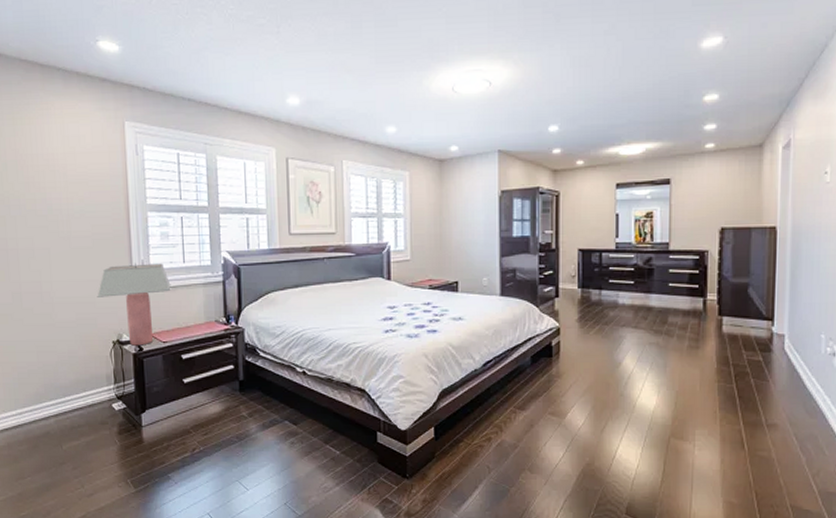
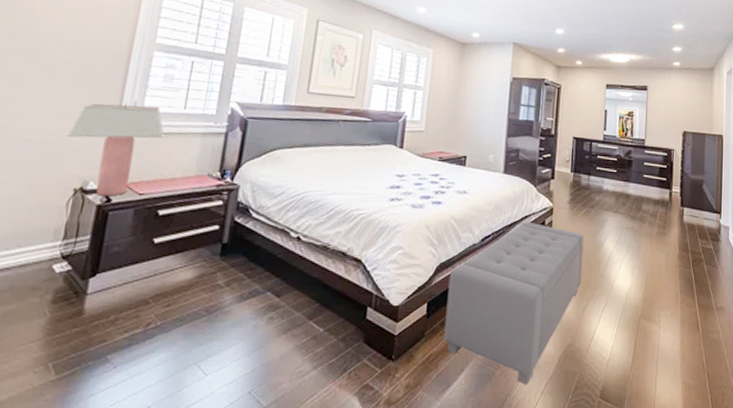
ottoman: none [453,343,598,501] -> present [443,221,584,385]

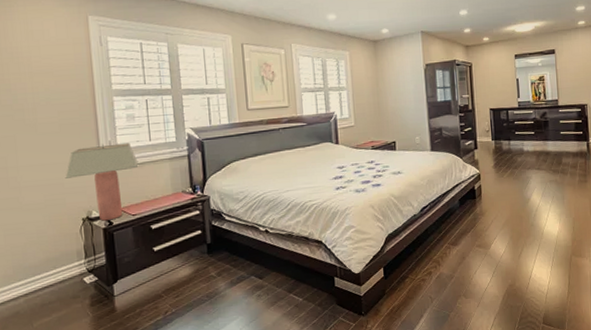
ottoman: present [443,221,584,385] -> none [398,189,514,321]

